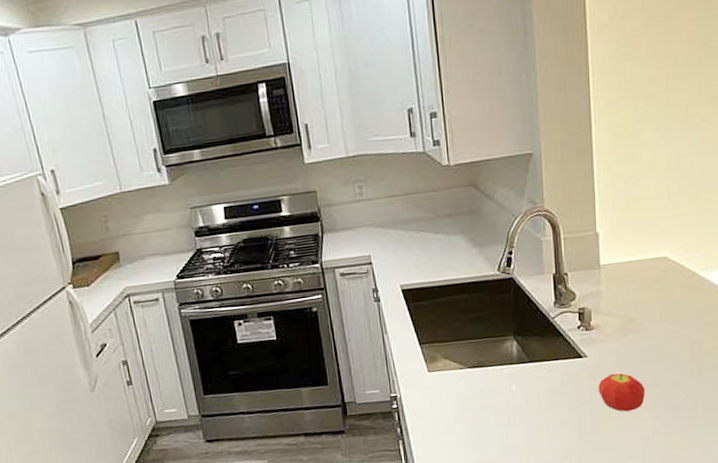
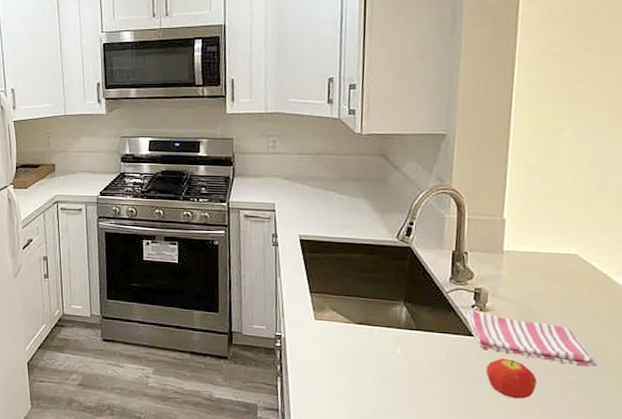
dish towel: none [574,330,696,369] -> present [467,310,598,367]

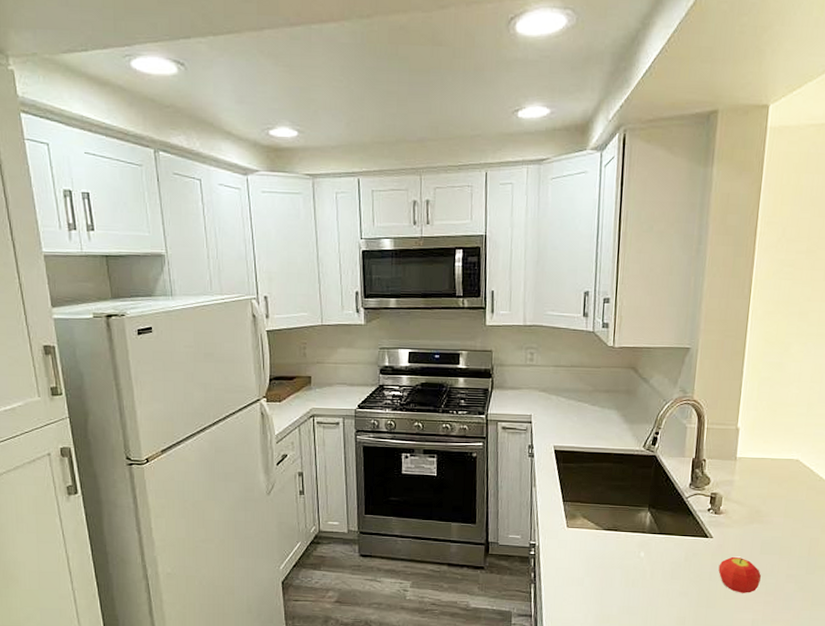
dish towel: present [467,310,598,367] -> none [703,513,812,561]

